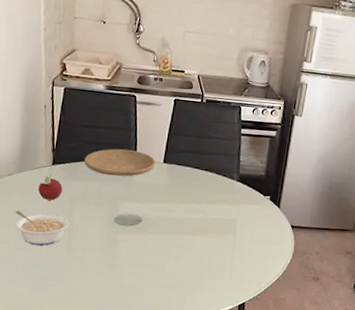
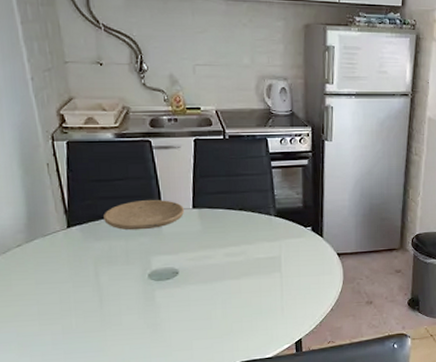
legume: present [15,211,69,246] -> none [32,281,98,318]
fruit: present [38,175,63,200] -> none [55,239,84,267]

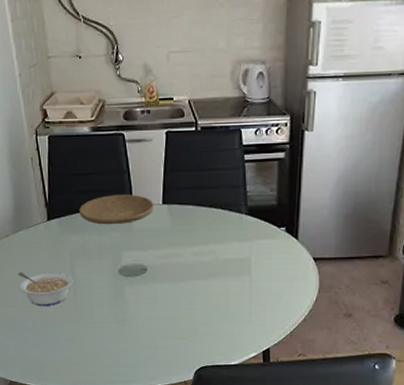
legume: none [32,281,98,318] -> present [18,273,73,307]

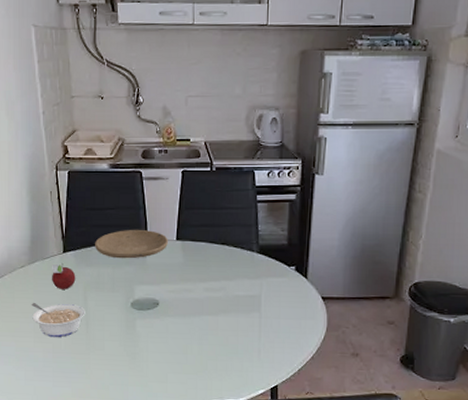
fruit: none [37,232,62,258] -> present [52,263,76,289]

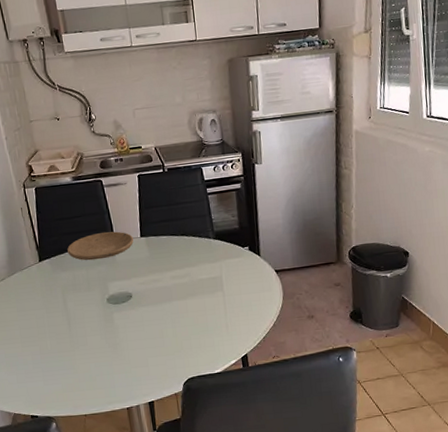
legume: present [31,303,85,338] -> none [15,307,66,340]
fruit: present [52,263,76,289] -> none [30,272,54,296]

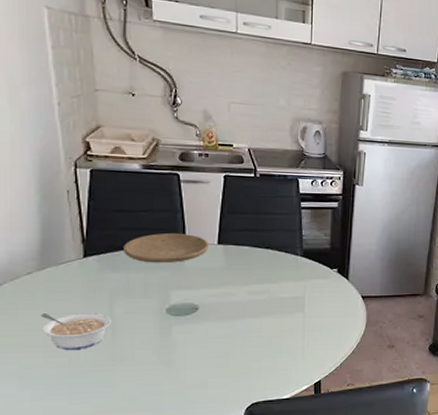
legume: none [15,307,66,340] -> present [40,313,111,351]

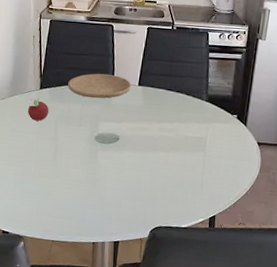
legume: present [40,313,111,351] -> none [7,131,55,163]
fruit: none [69,269,99,297] -> present [28,98,49,121]

